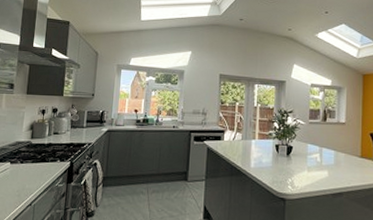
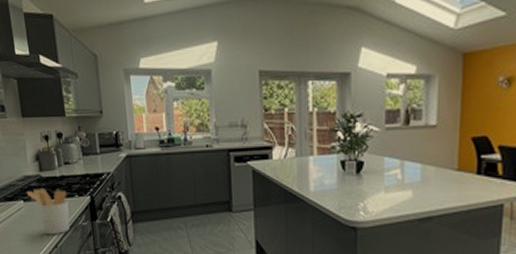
utensil holder: none [14,153,51,194] -> present [26,188,70,235]

